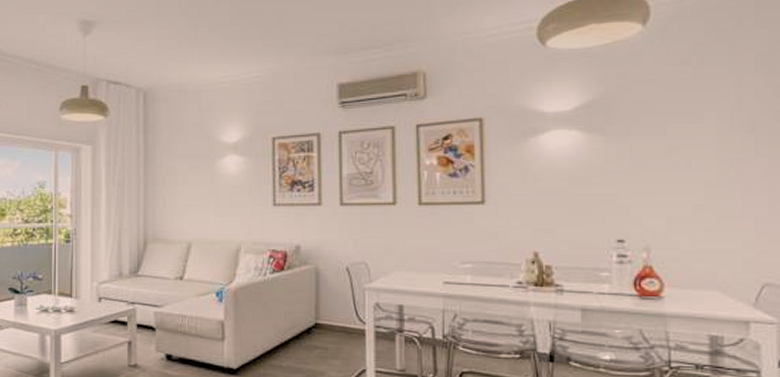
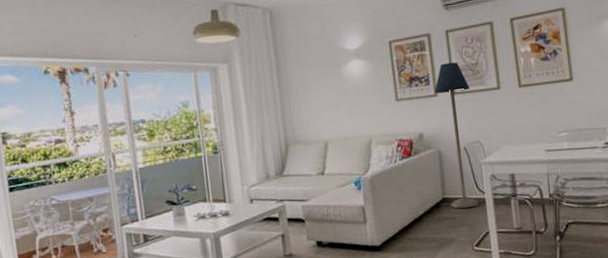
floor lamp: none [318,168,361,339] -> present [434,62,479,209]

